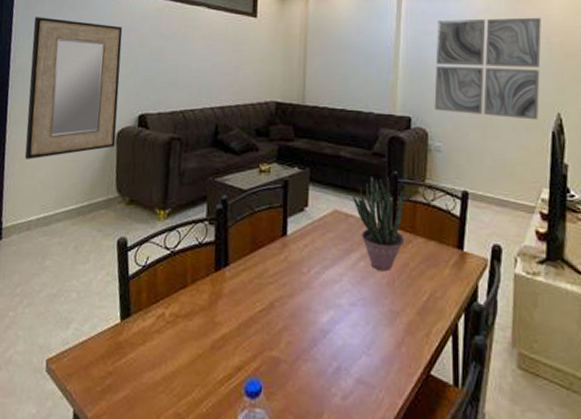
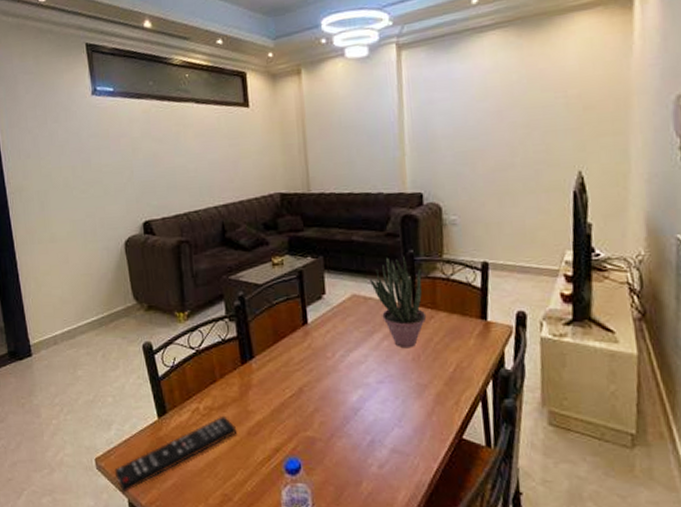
home mirror: present [24,17,123,160] -> none [20,133,125,278]
remote control: none [64,324,200,402] -> present [114,415,236,493]
wall art: present [434,17,542,120] -> none [442,70,558,184]

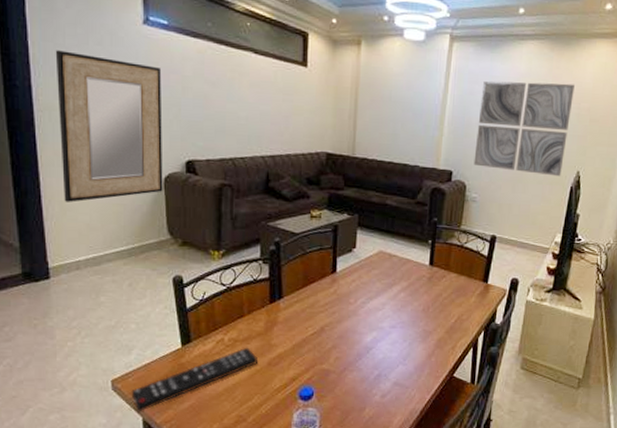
home mirror: none [20,133,125,278] -> present [55,50,163,202]
potted plant: present [370,257,427,349] -> none [397,223,441,301]
wall art: none [442,70,558,184] -> present [473,81,575,177]

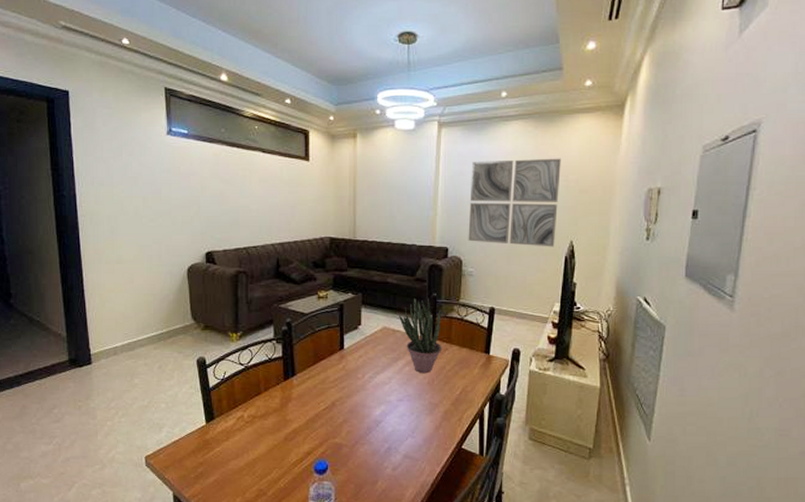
home mirror: present [55,50,163,202] -> none [95,163,187,295]
remote control: present [131,347,257,412] -> none [162,423,275,487]
potted plant: none [397,223,441,301] -> present [399,299,442,374]

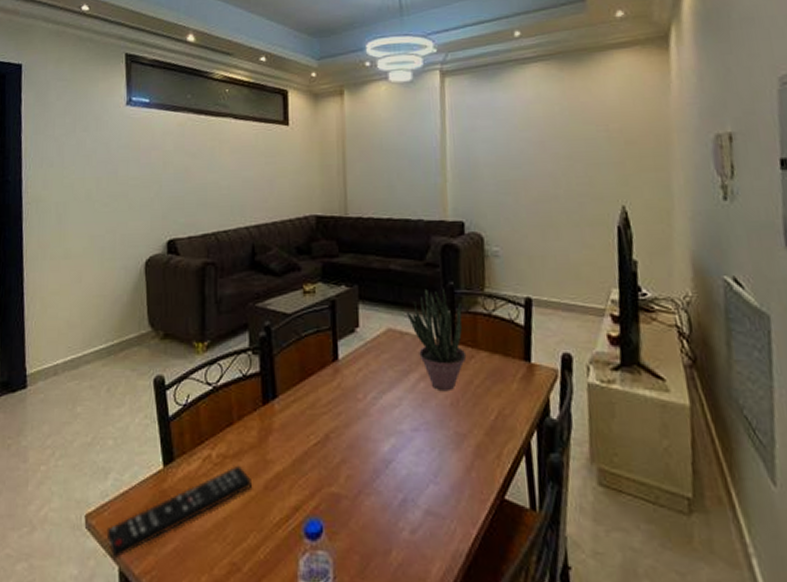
remote control: none [162,423,275,487] -> present [106,465,251,559]
wall art: present [468,158,561,247] -> none [485,103,602,216]

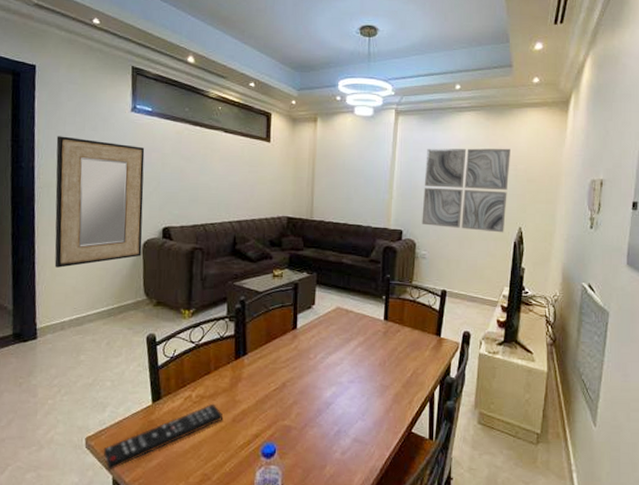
home mirror: none [45,141,144,298] -> present [54,136,145,268]
potted plant: present [407,289,467,392] -> none [353,280,394,355]
wall art: none [485,103,602,216] -> present [422,148,510,233]

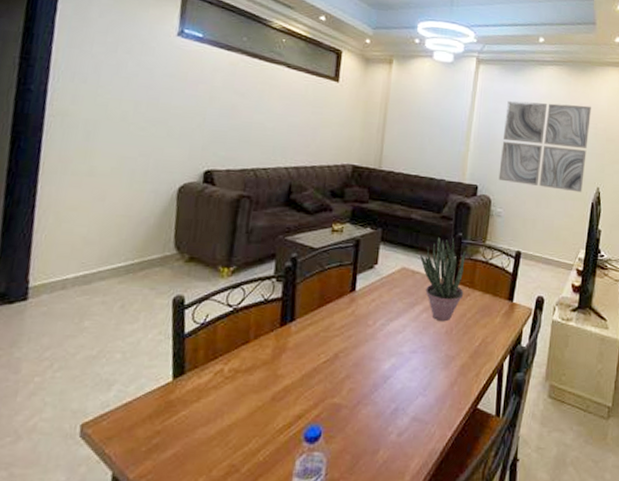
home mirror: present [54,136,145,268] -> none [61,56,190,213]
remote control: present [103,403,223,471] -> none [102,379,260,465]
potted plant: none [353,280,394,355] -> present [420,238,466,322]

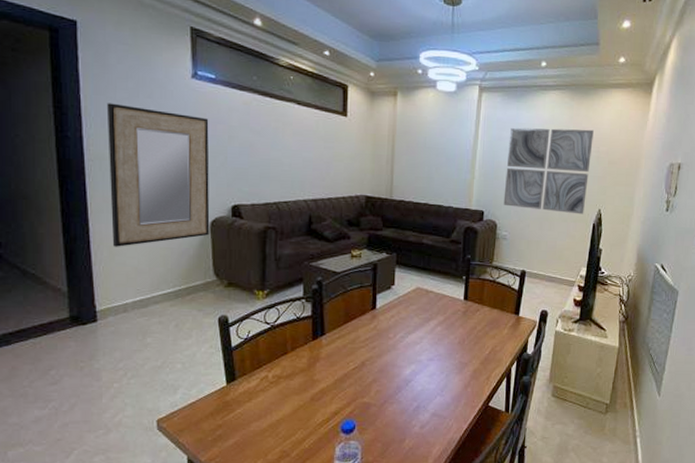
home mirror: none [61,56,190,213] -> present [106,103,210,247]
potted plant: present [420,238,466,322] -> none [433,260,475,334]

